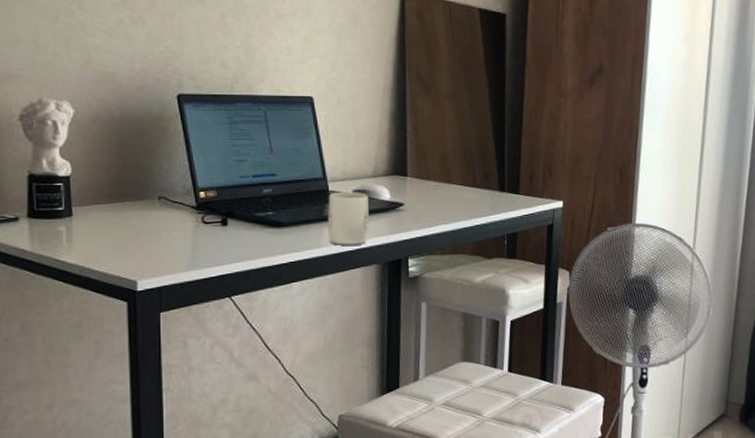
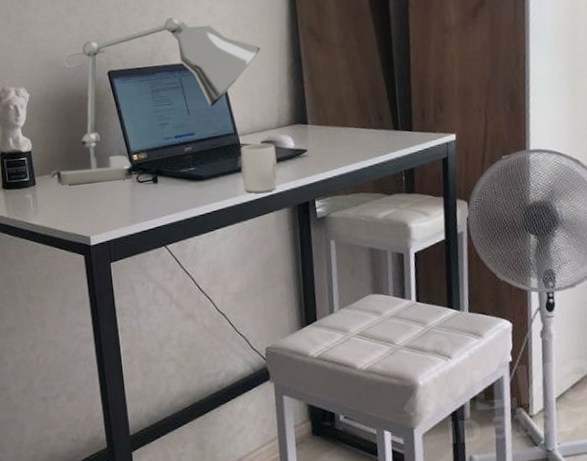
desk lamp: none [92,41,361,220] -> present [50,15,261,185]

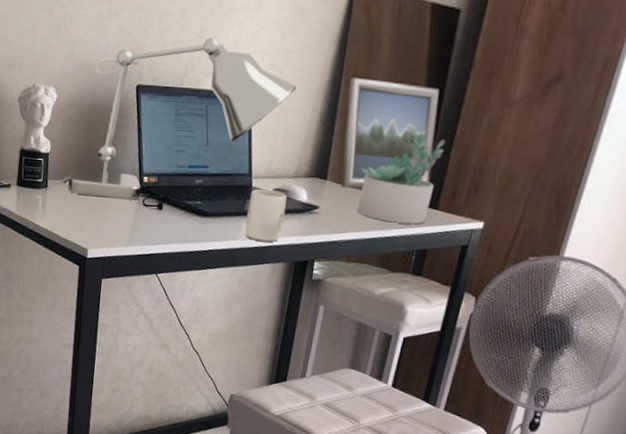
picture frame: none [307,27,400,128] -> present [341,77,440,189]
succulent plant: none [336,66,406,151] -> present [357,130,446,225]

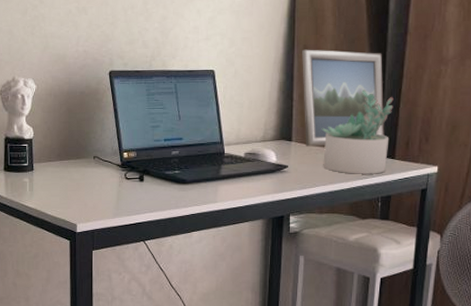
desk lamp: present [62,35,297,200] -> none [47,22,255,175]
mug: present [245,188,287,243] -> none [222,154,257,203]

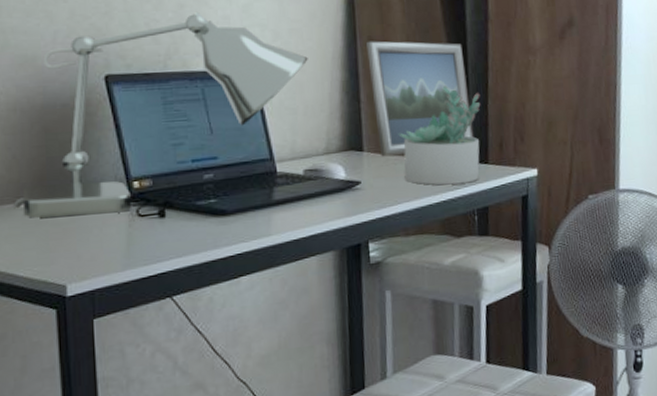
desk lamp: none [47,22,255,175] -> present [14,11,308,218]

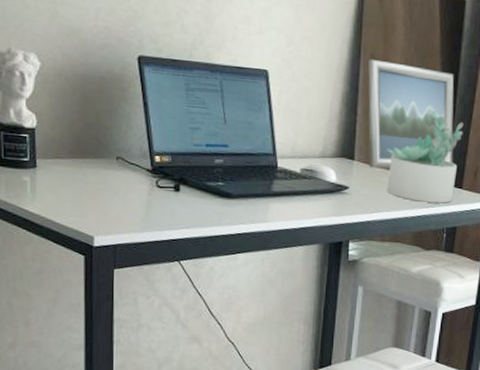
desk lamp: present [14,11,308,218] -> none [55,8,316,182]

